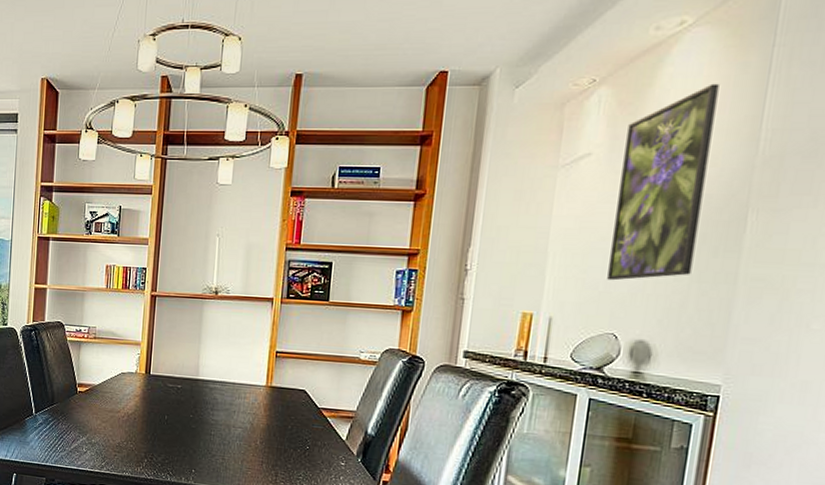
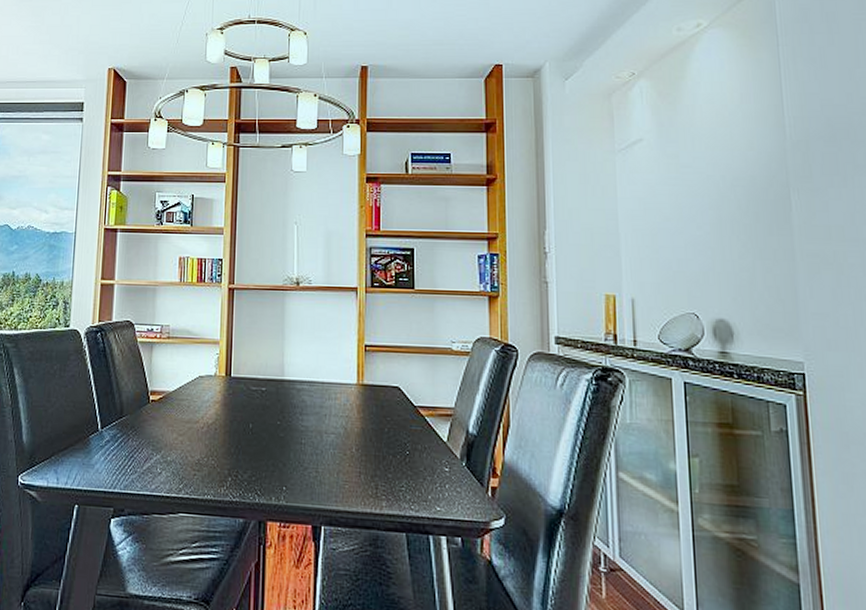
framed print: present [607,83,720,281] -> none [670,77,753,260]

